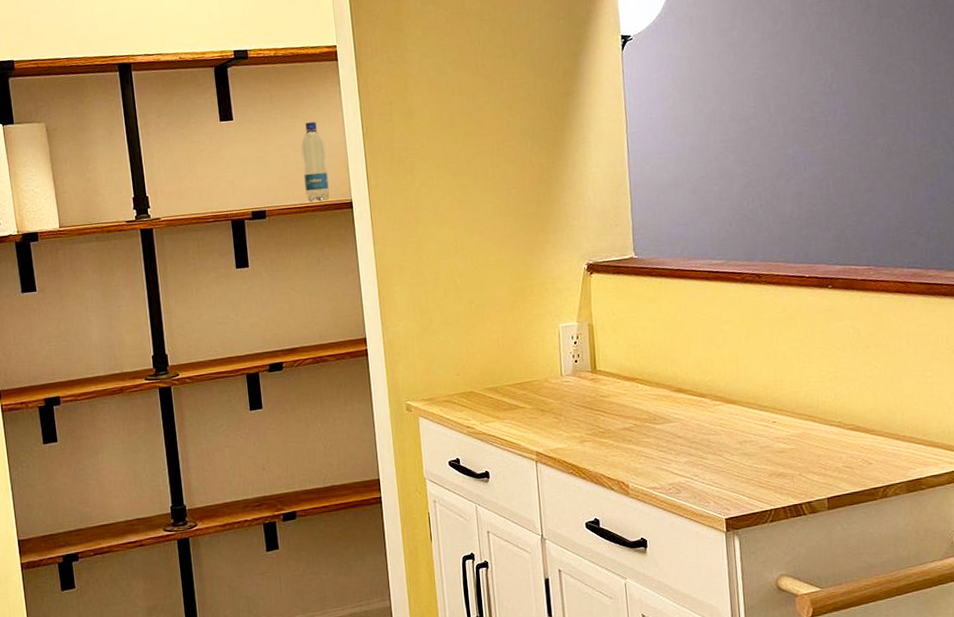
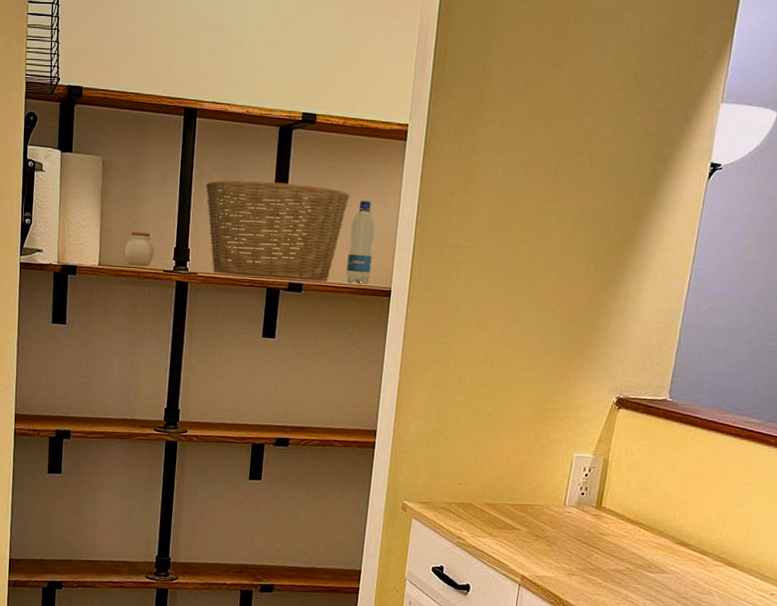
jar: none [83,188,114,223] -> present [124,231,155,267]
basket: none [152,116,295,215] -> present [205,180,350,282]

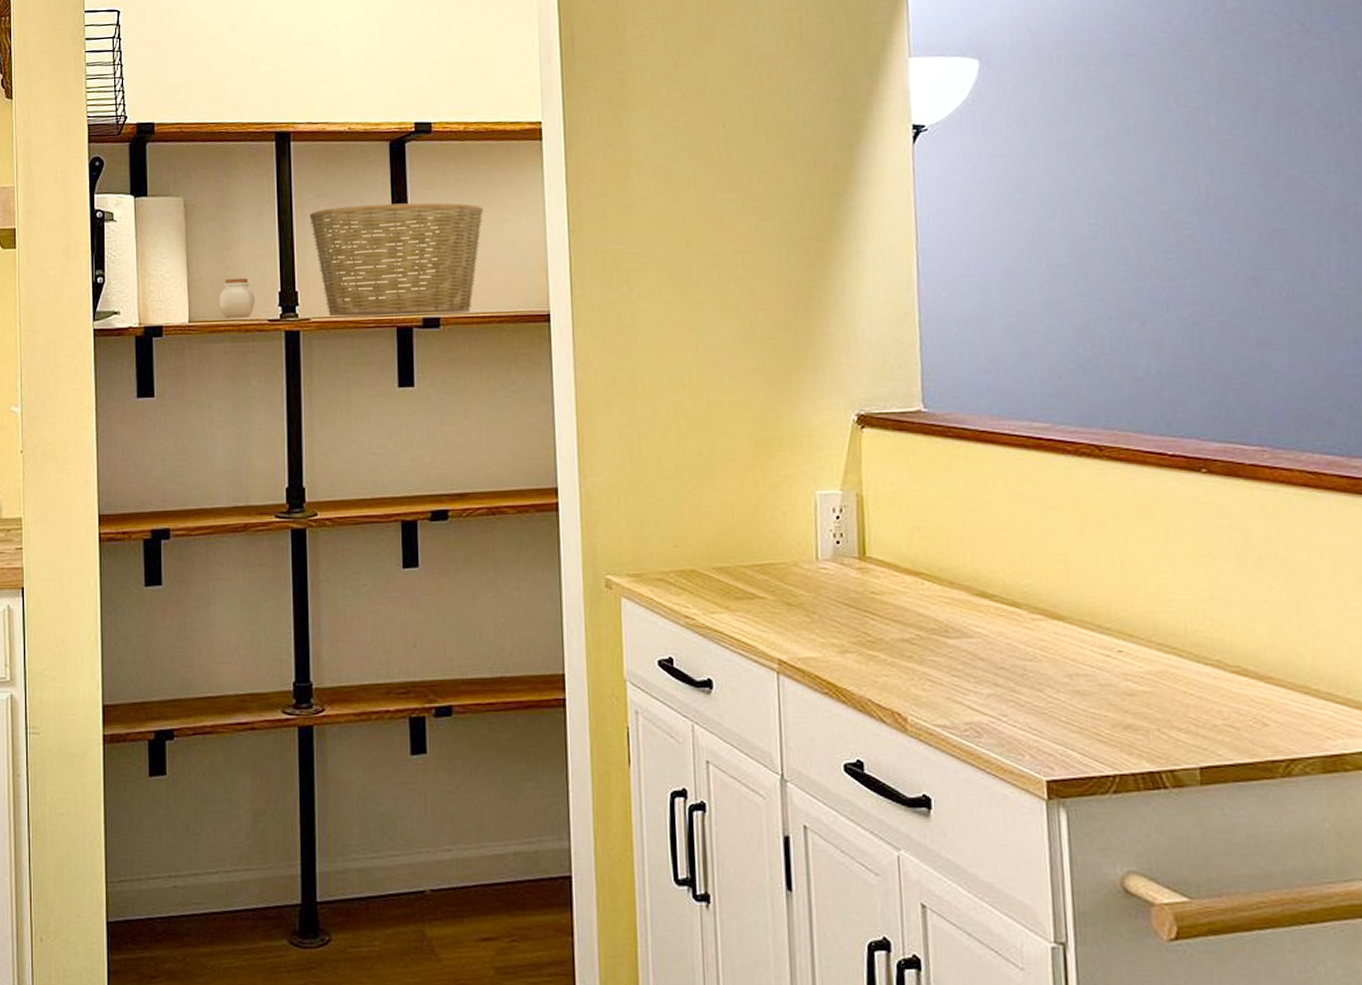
bottle: present [346,200,375,285] -> none [489,212,522,312]

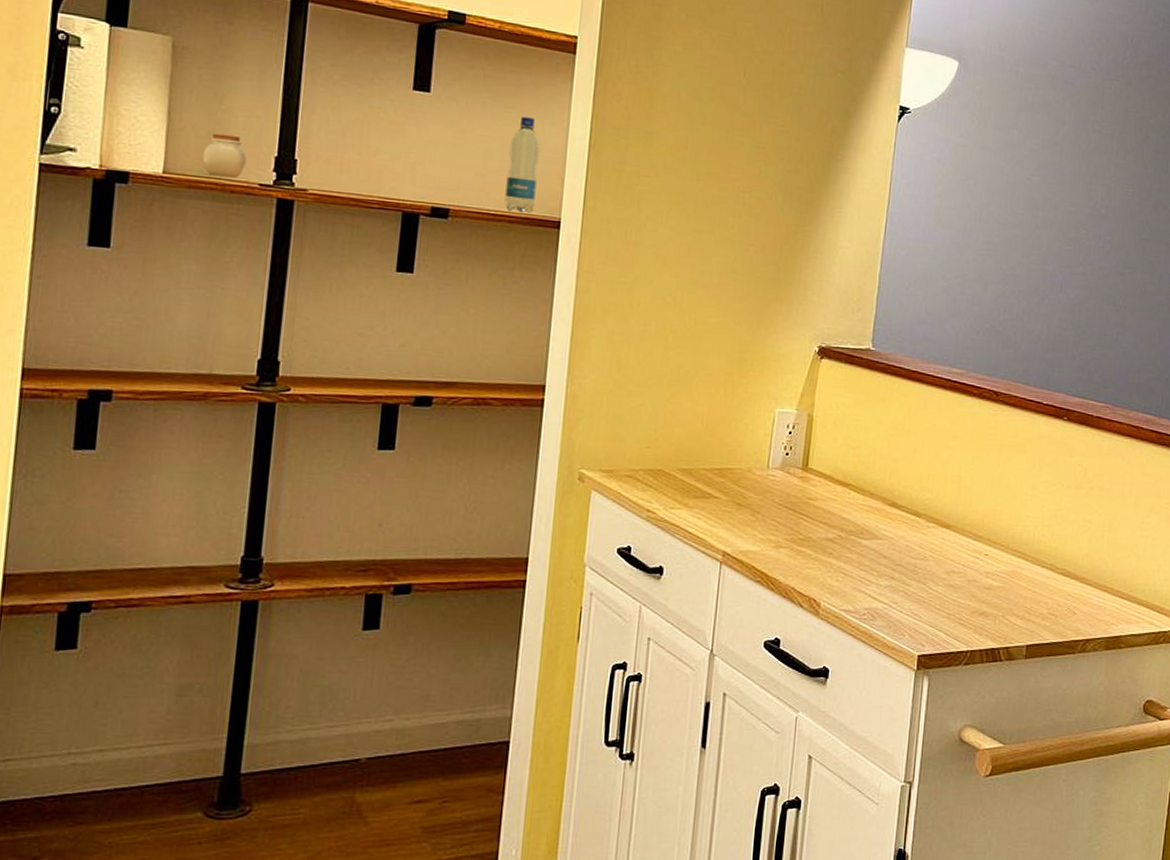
basket: present [309,202,484,317] -> none [320,79,509,208]
bottle: none [489,212,522,312] -> present [504,116,540,214]

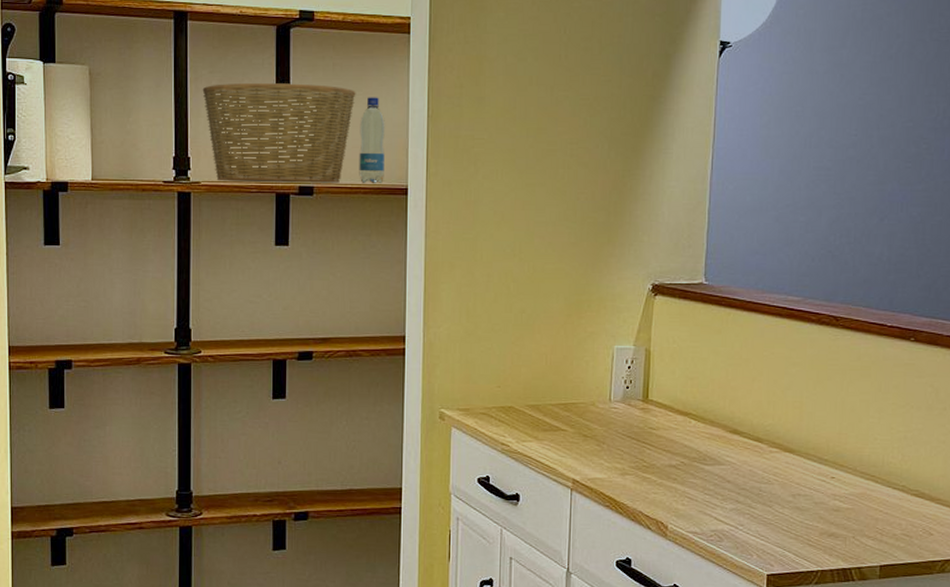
jar: present [202,133,247,178] -> none [119,142,152,178]
basket: none [320,79,509,208] -> present [202,83,356,183]

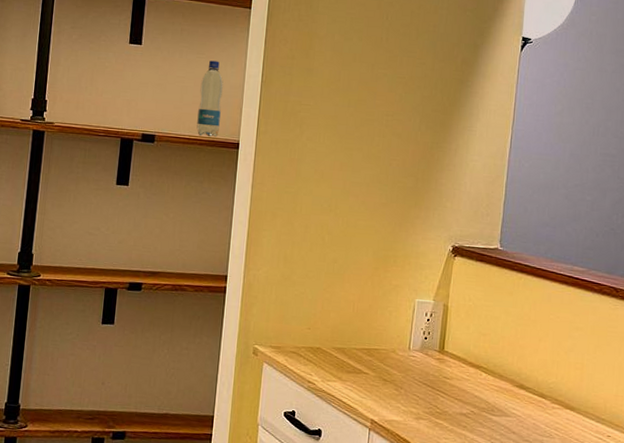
basket: present [202,83,356,183] -> none [63,38,200,134]

